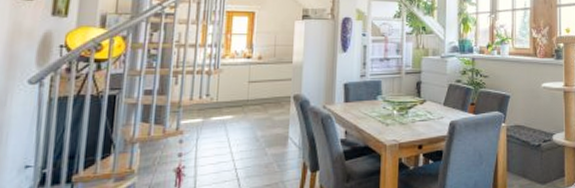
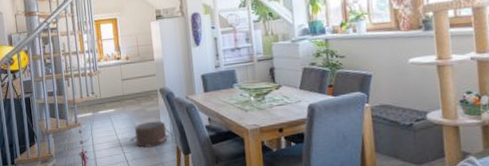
pouf: none [245,132,297,163] -> present [129,121,170,148]

